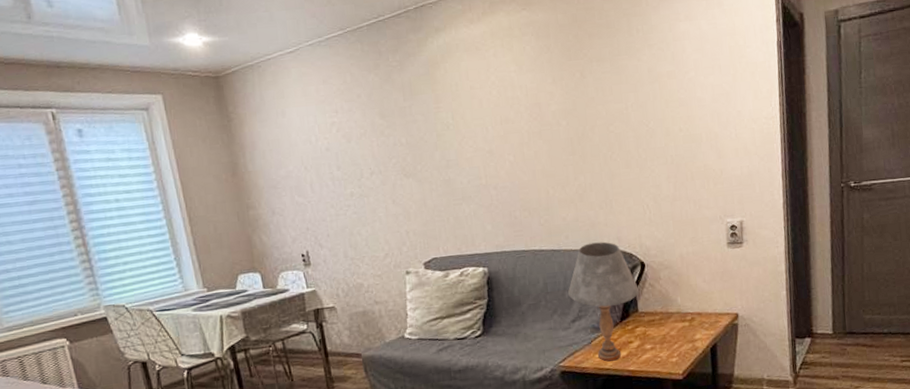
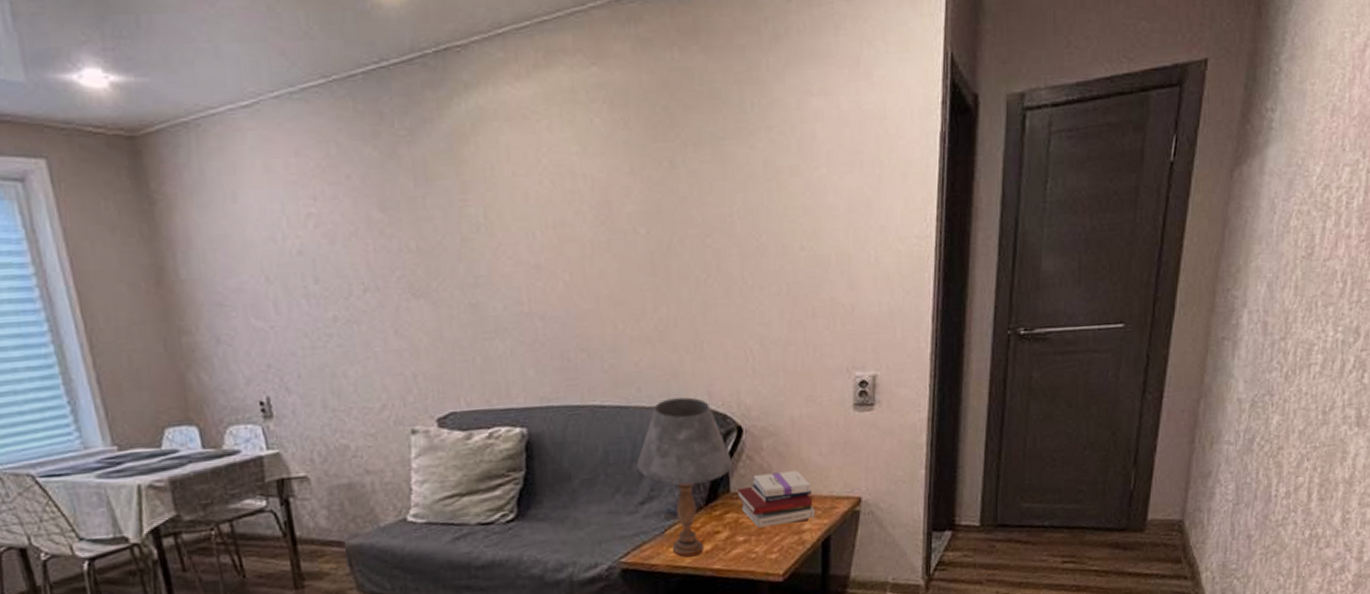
books: none [643,294,704,338] -> present [736,470,815,528]

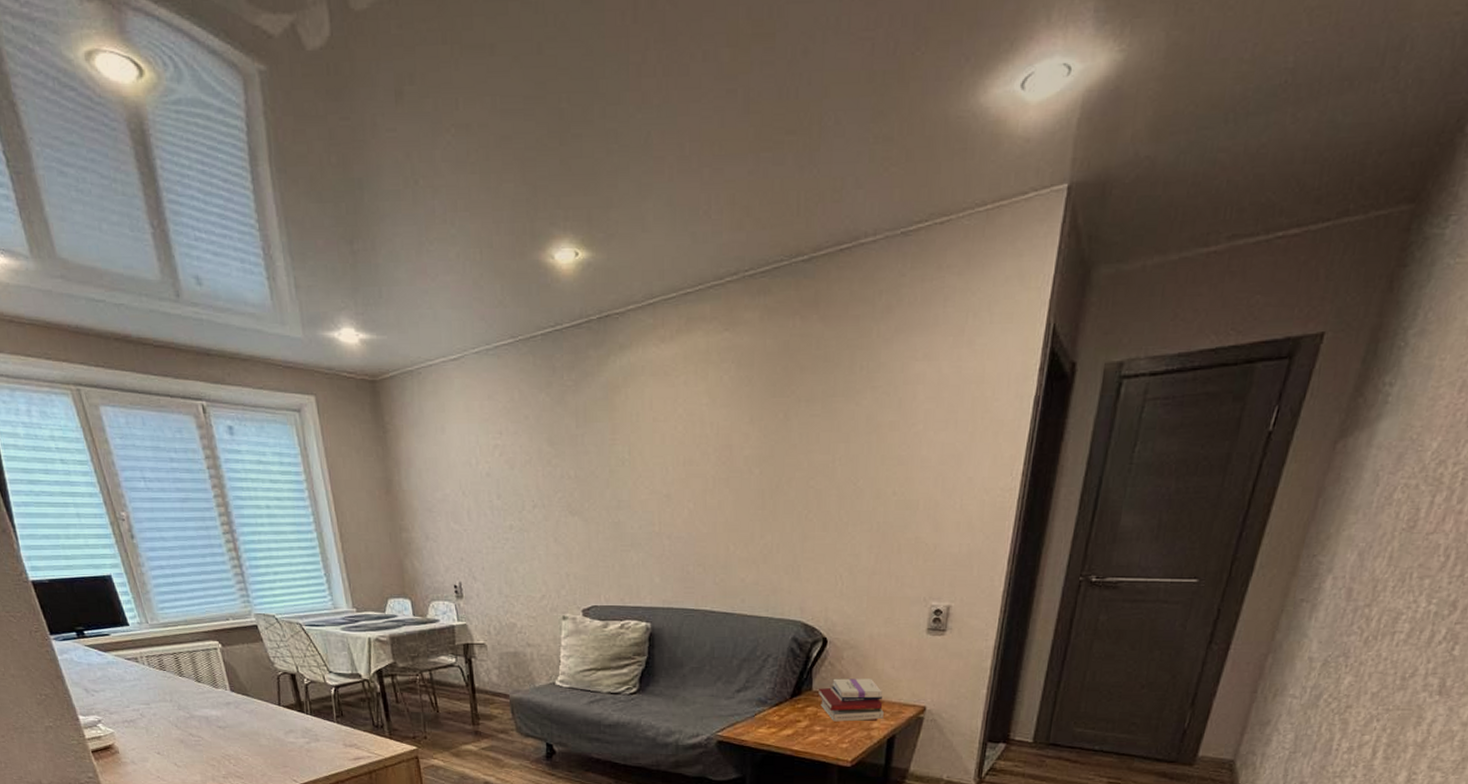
table lamp: present [637,397,732,558] -> none [737,610,816,738]

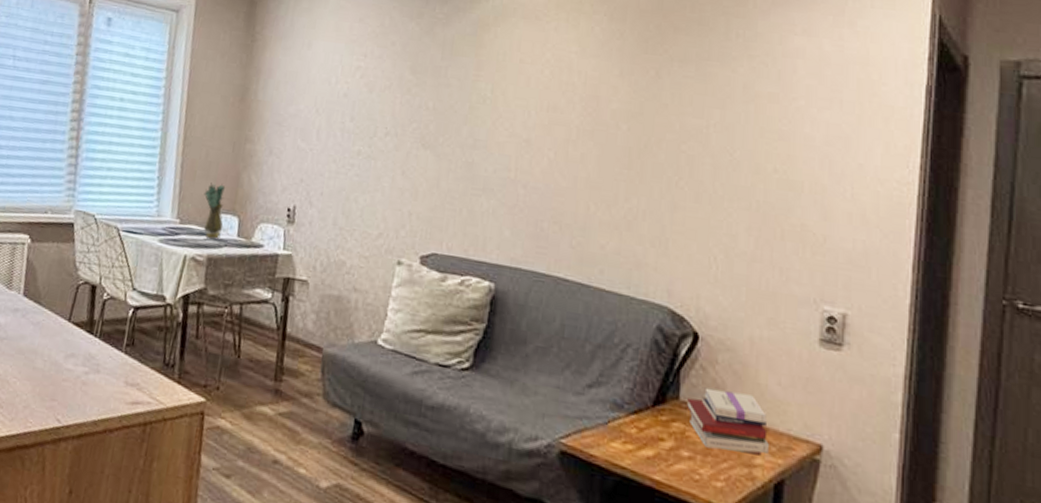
vase: none [372,572,398,620] -> present [203,182,226,239]

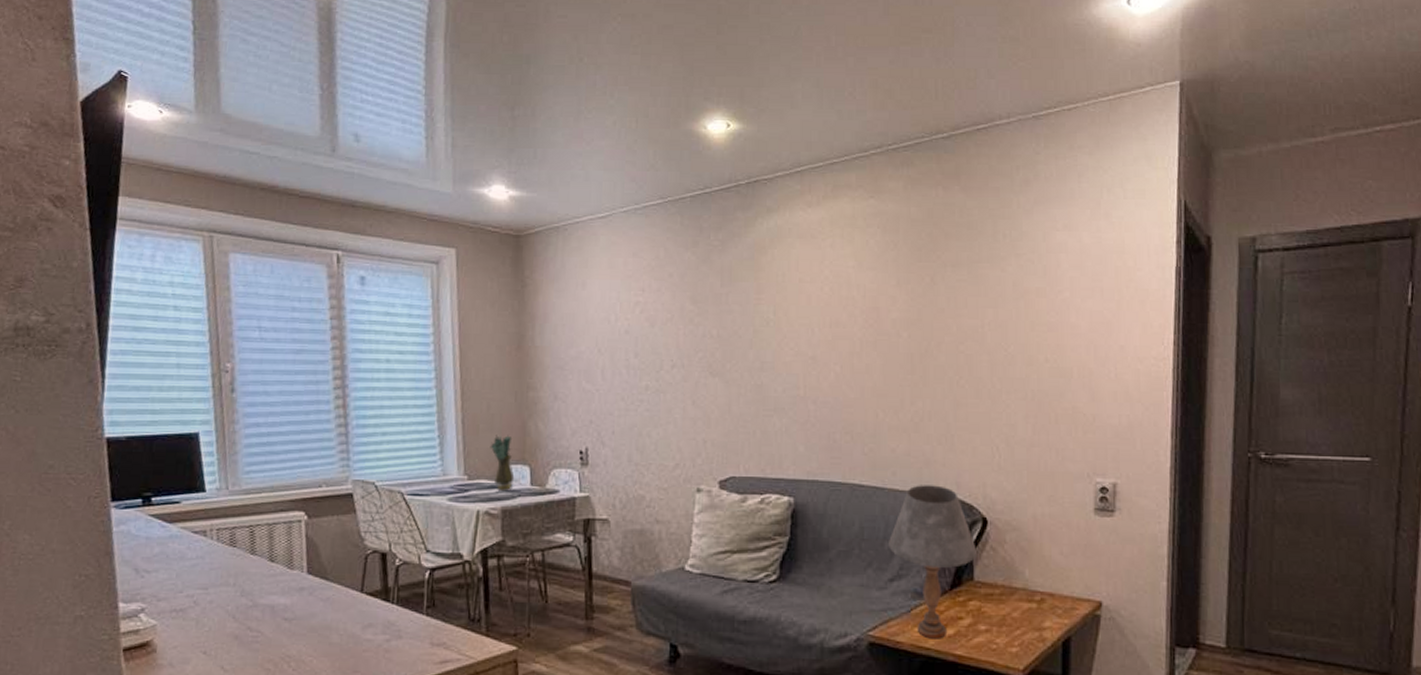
table lamp: none [590,287,685,459] -> present [889,485,977,639]
books: present [686,387,769,456] -> none [980,566,1056,620]

